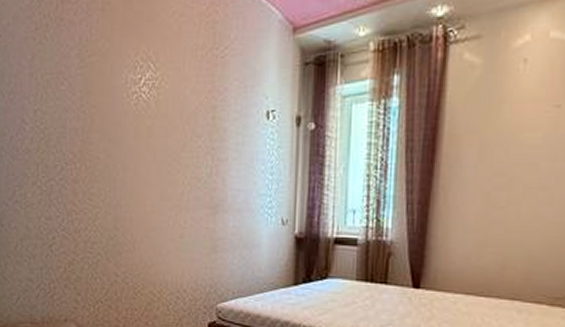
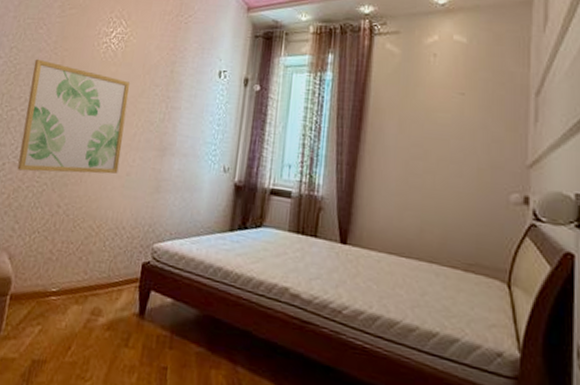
wall art: none [63,120,171,243] -> present [17,59,130,174]

